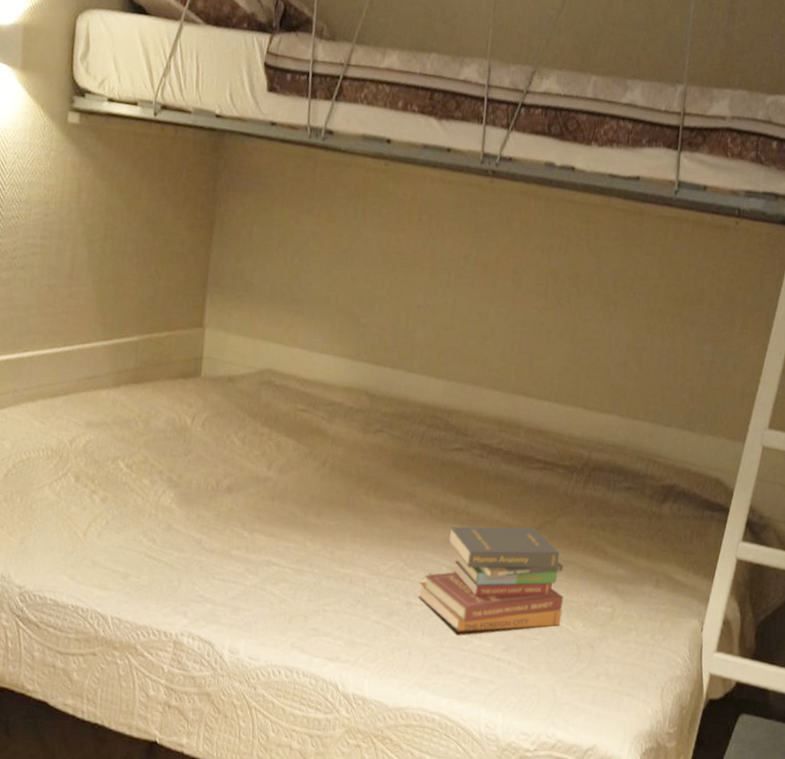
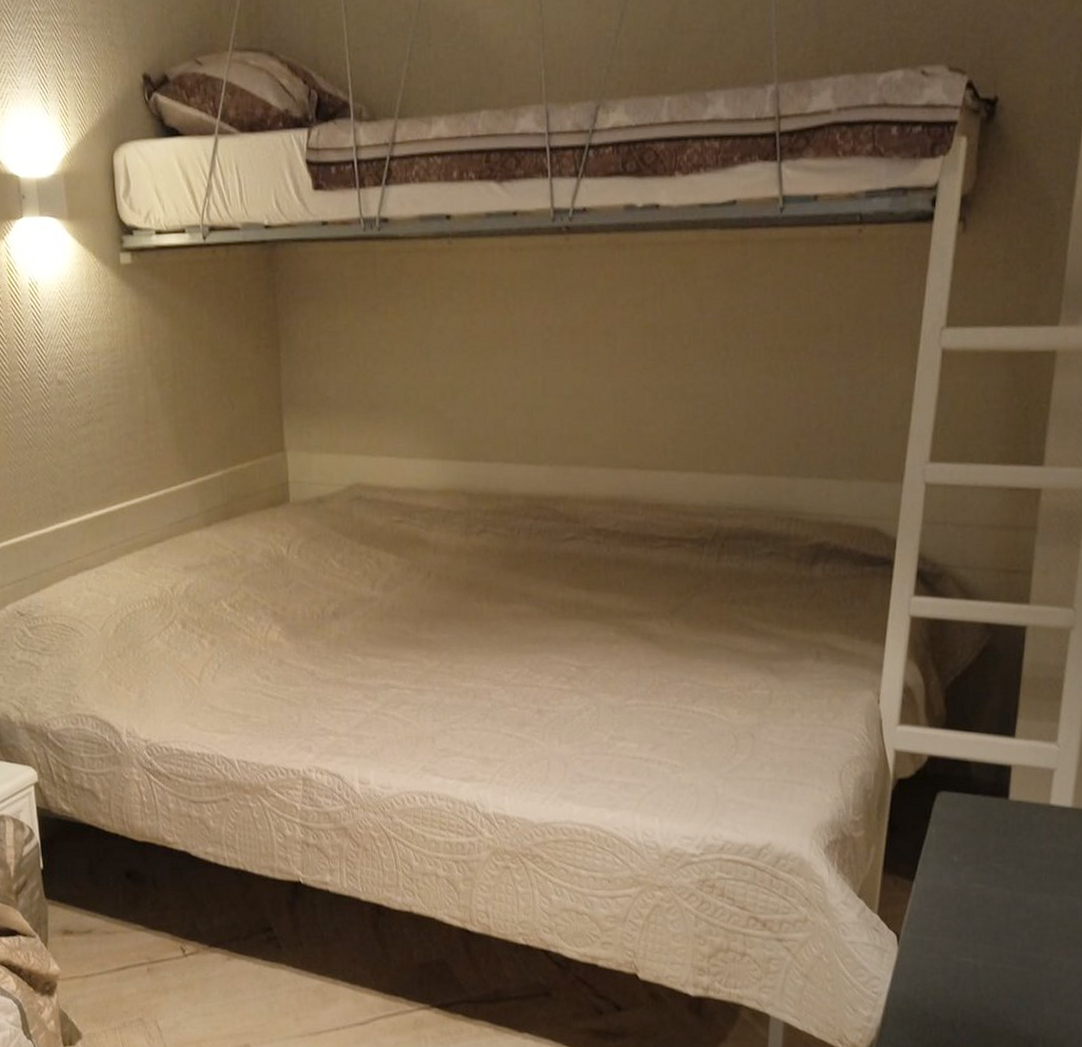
books: present [418,526,564,637] -> none [548,612,712,741]

